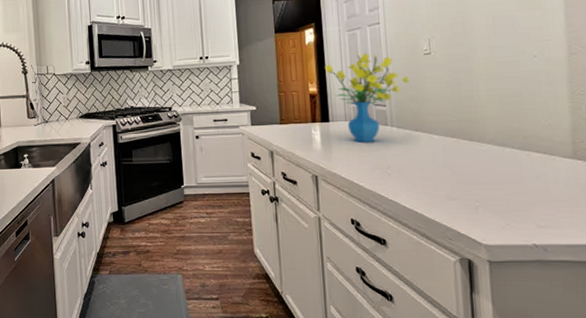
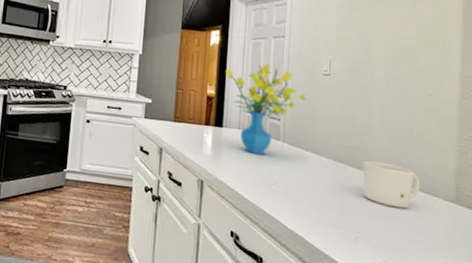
mug: none [475,130,536,172] -> present [363,160,421,209]

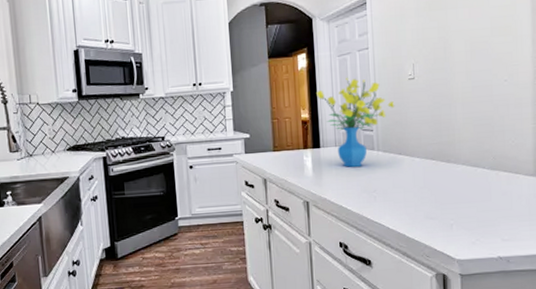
mug: present [363,160,421,209] -> none [452,152,504,191]

